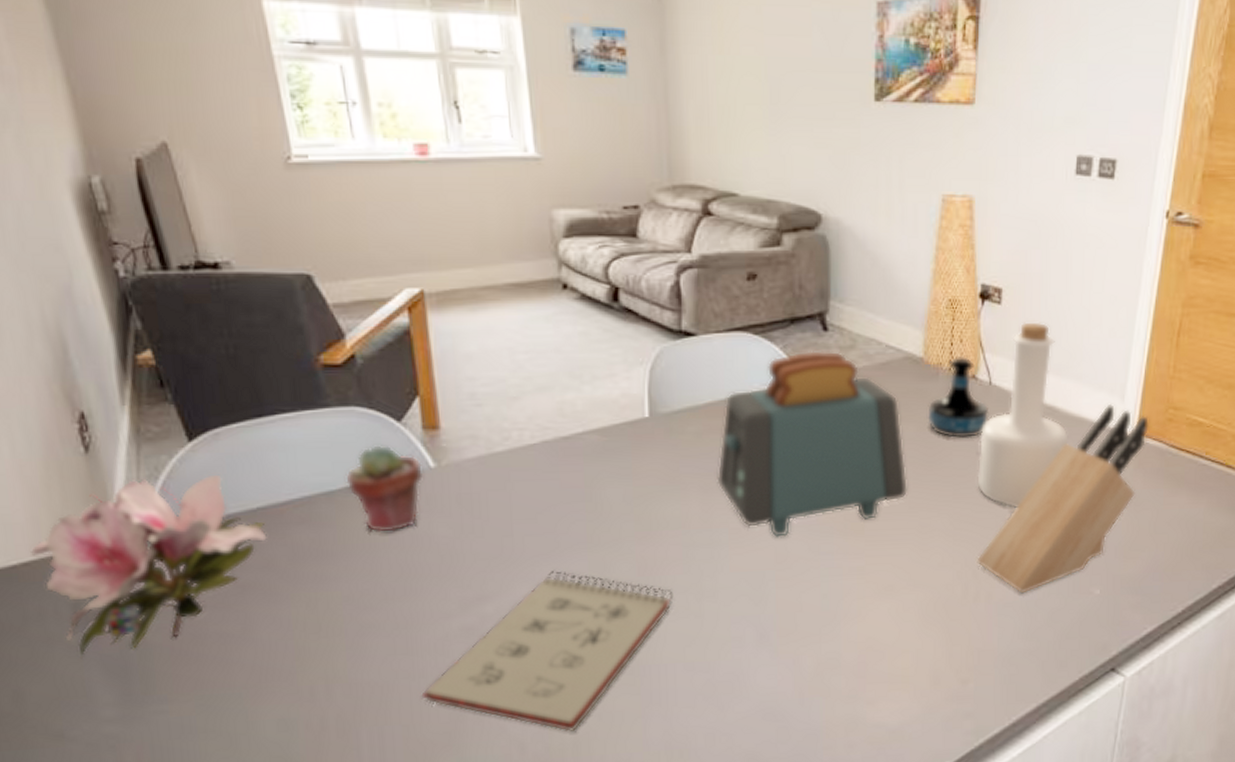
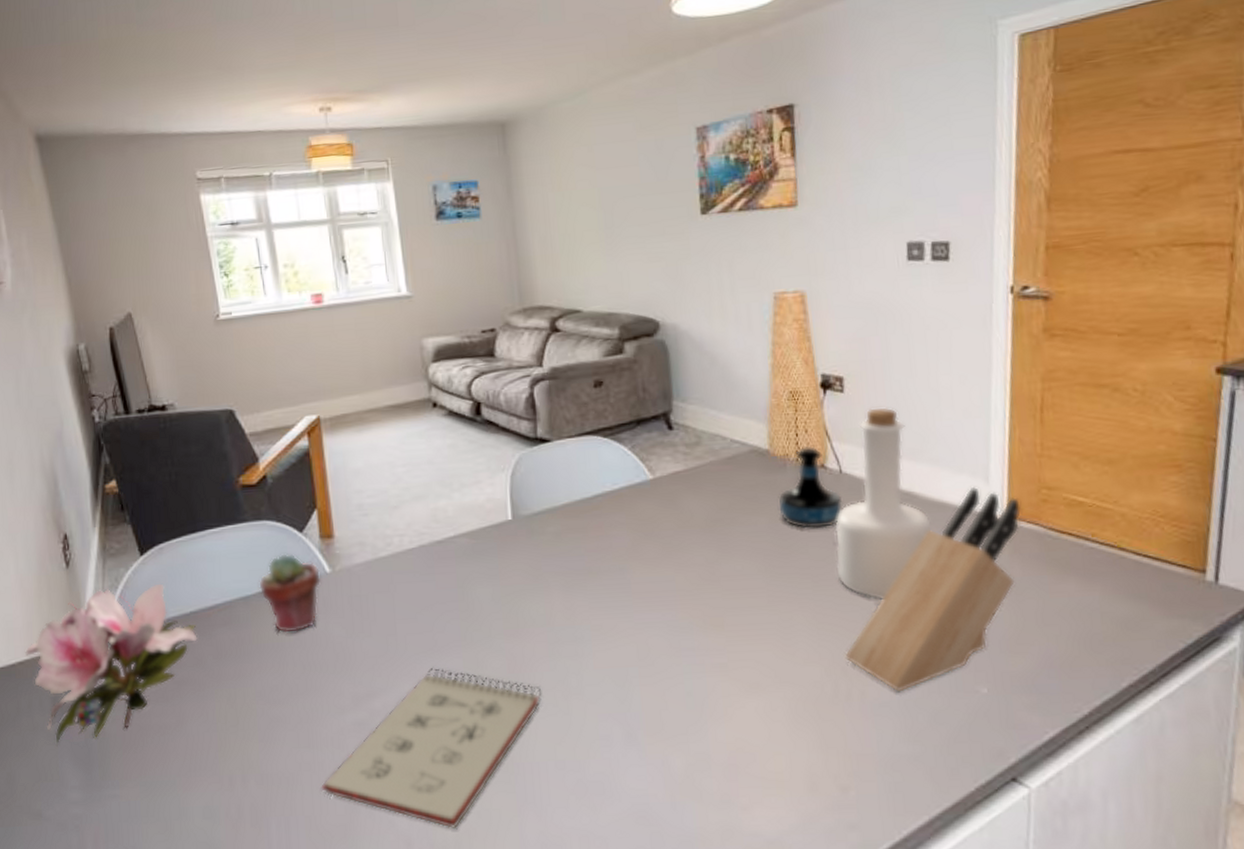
toaster: present [716,350,909,538] -> none [576,448,766,635]

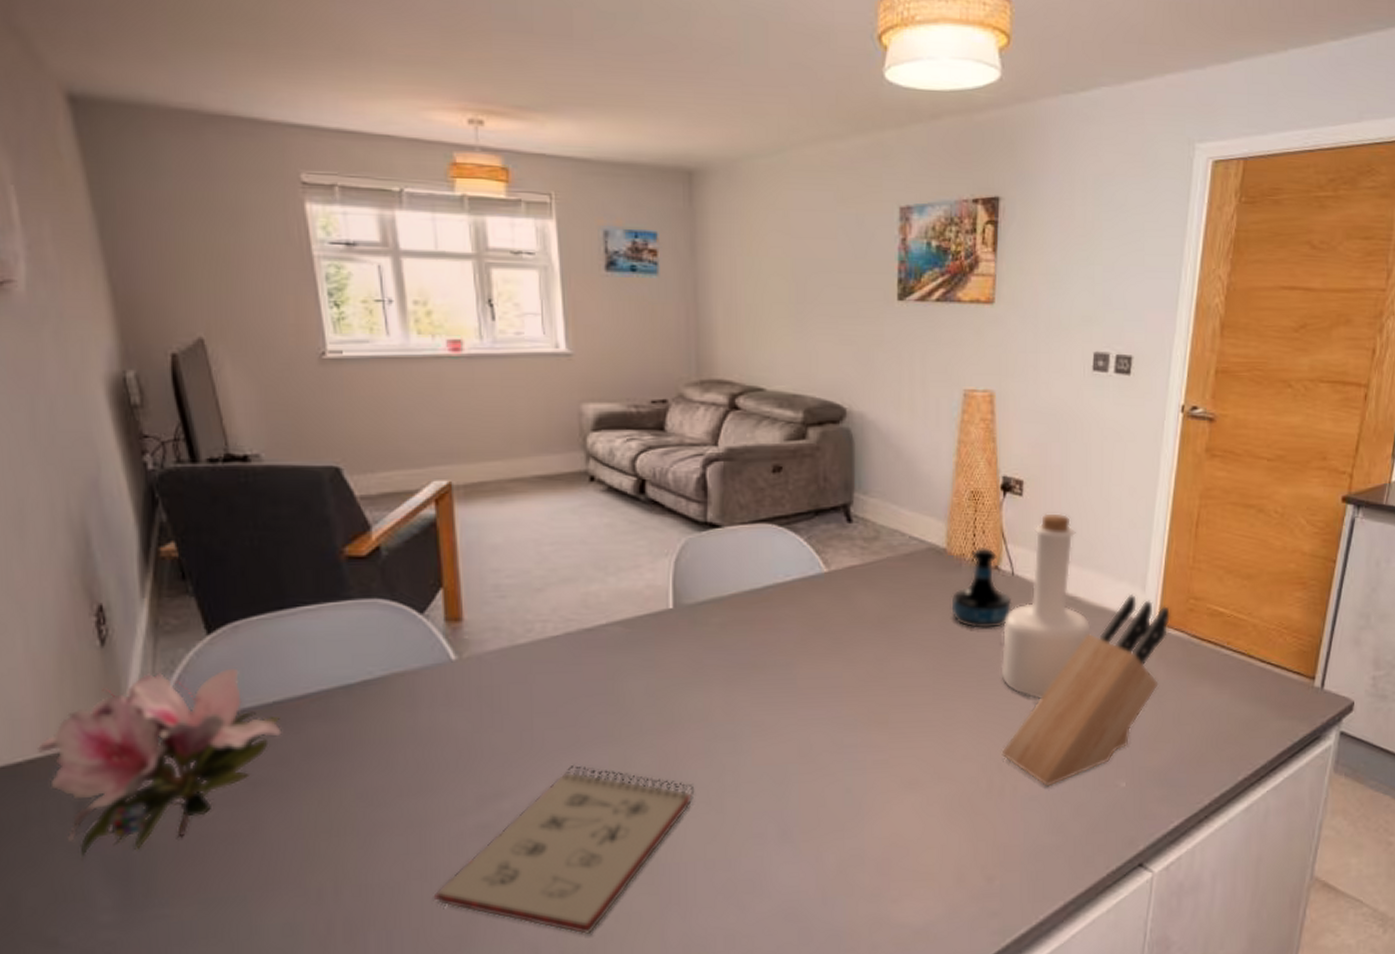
potted succulent: present [259,553,322,634] -> none [365,637,445,728]

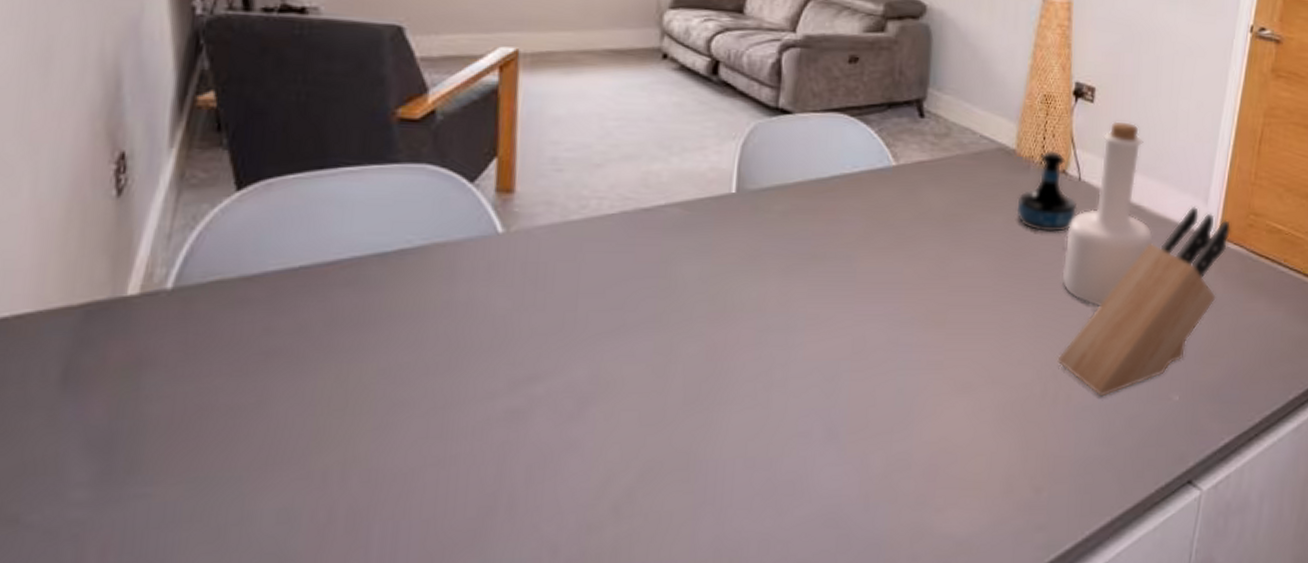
flower: present [38,669,282,861] -> none [28,227,307,430]
notepad: present [433,764,695,936] -> none [449,349,741,535]

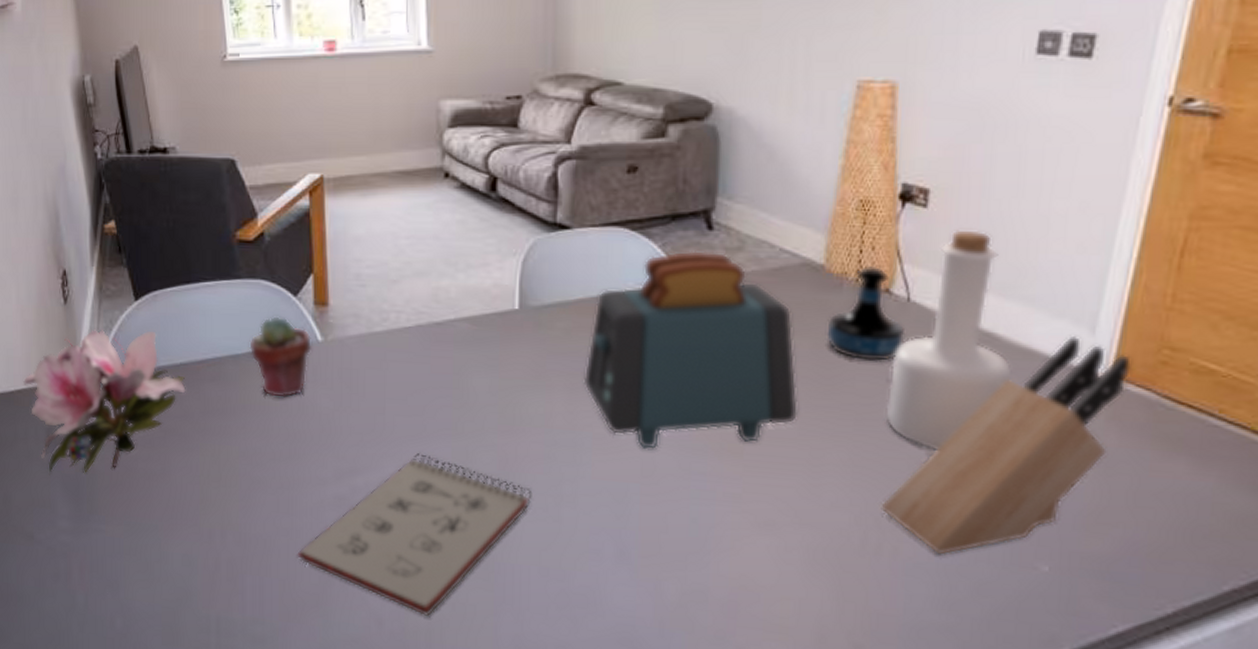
flower: none [28,227,307,430] -> present [23,329,186,476]
potted succulent: none [403,206,491,302] -> present [249,316,313,399]
notepad: none [449,349,741,535] -> present [297,452,533,617]
toaster: none [799,136,994,327] -> present [583,250,799,450]

